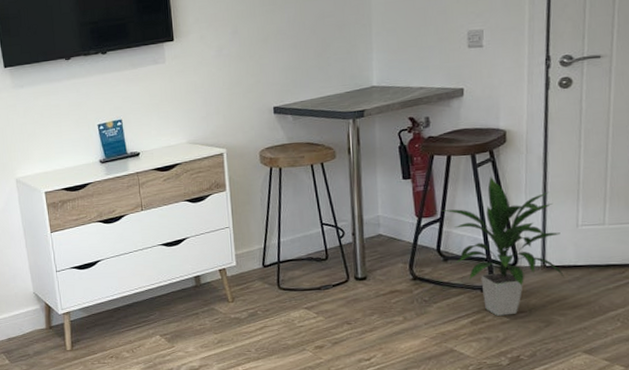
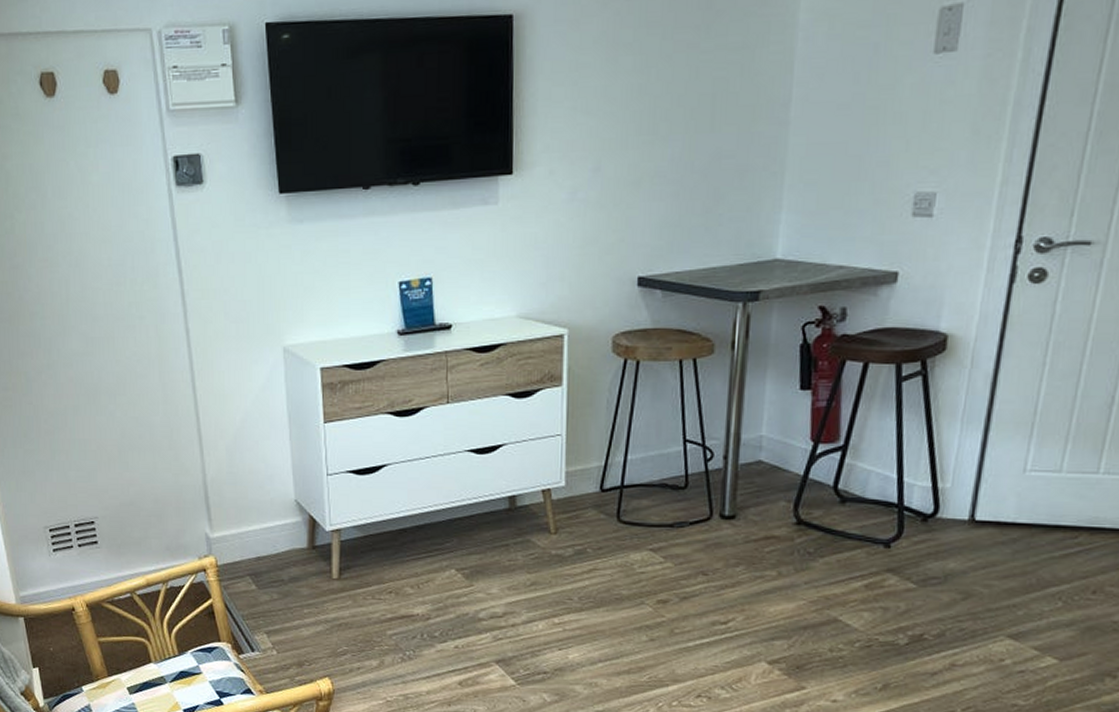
indoor plant: present [442,176,566,316] -> none [847,395,1001,581]

